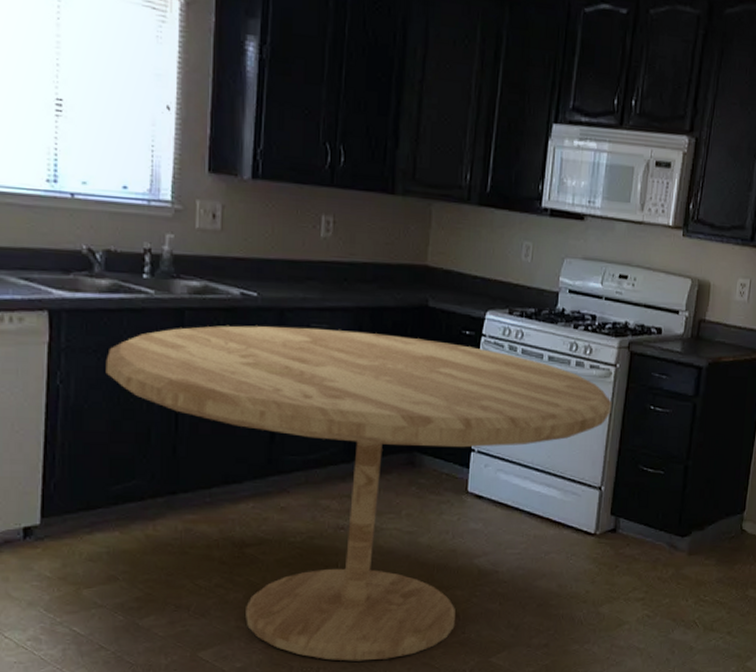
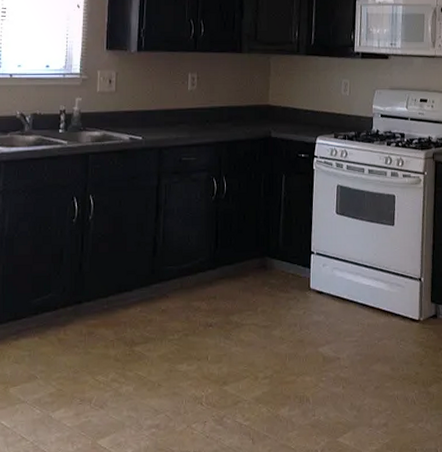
dining table: present [106,325,612,661] -> none [31,161,424,445]

